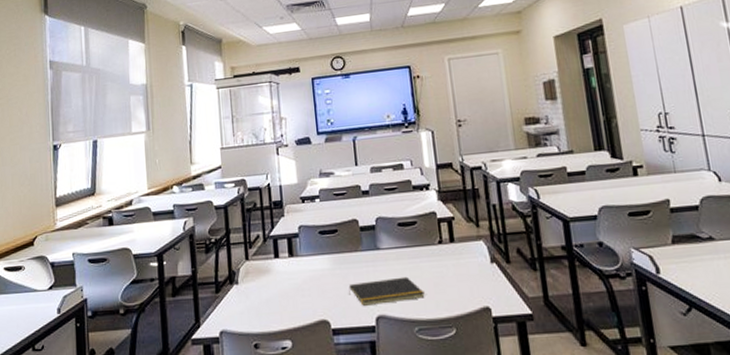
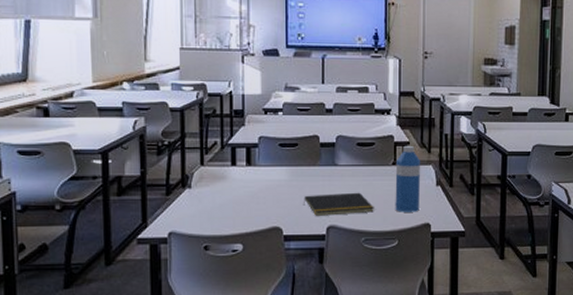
water bottle: none [442,220,475,296] -> present [395,145,421,212]

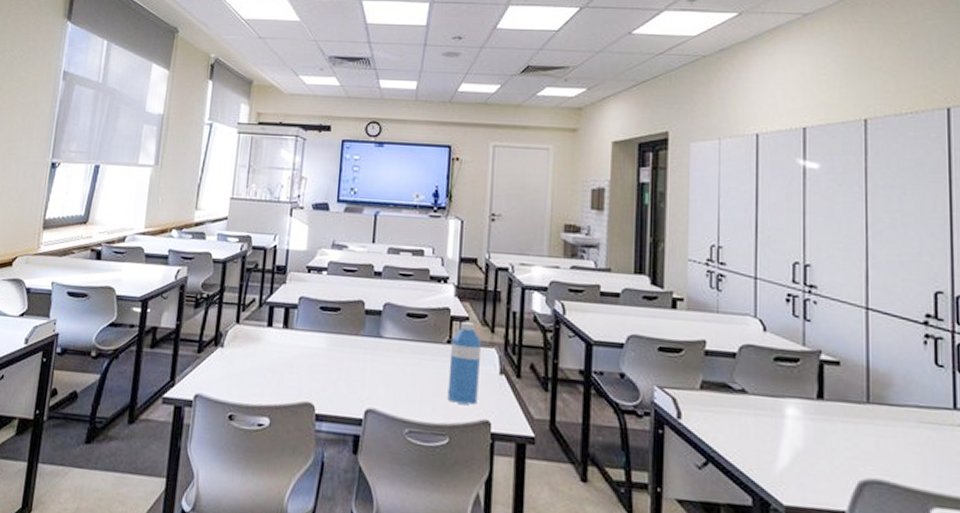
notepad: present [304,192,374,216] -> none [341,369,422,399]

